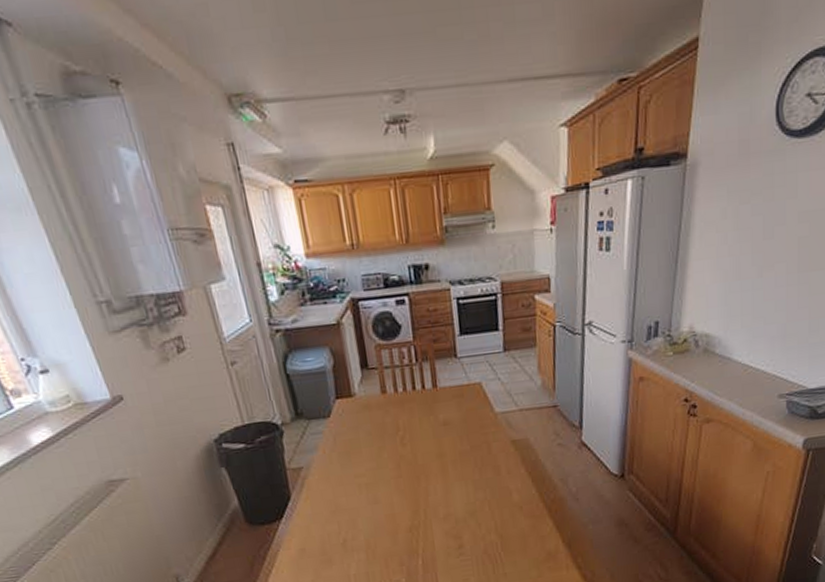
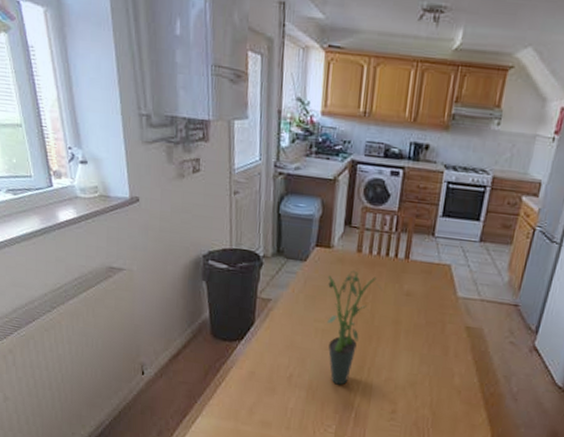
potted plant: none [357,413,418,537] -> present [327,270,383,386]

